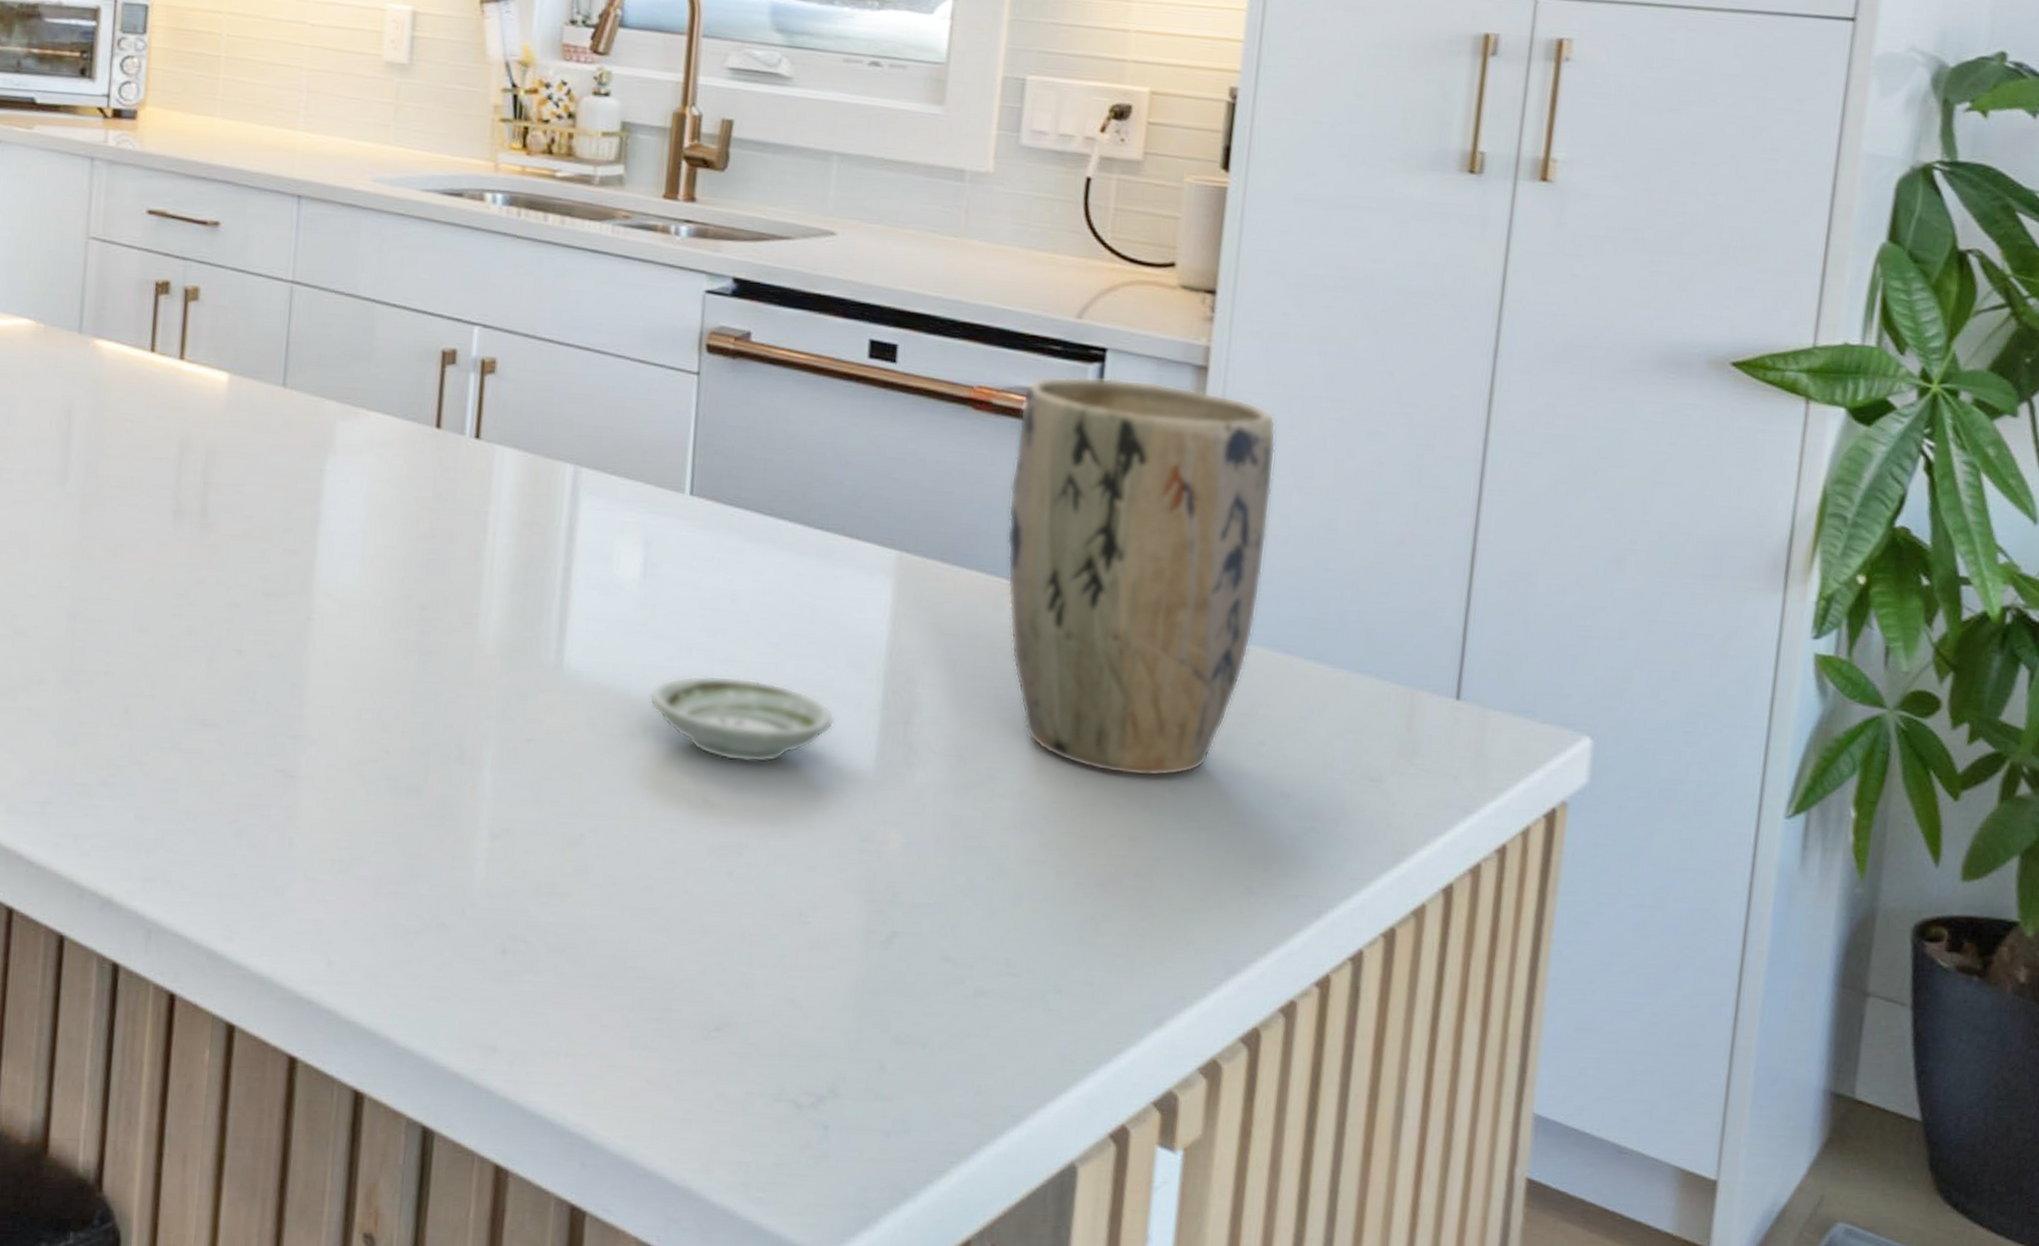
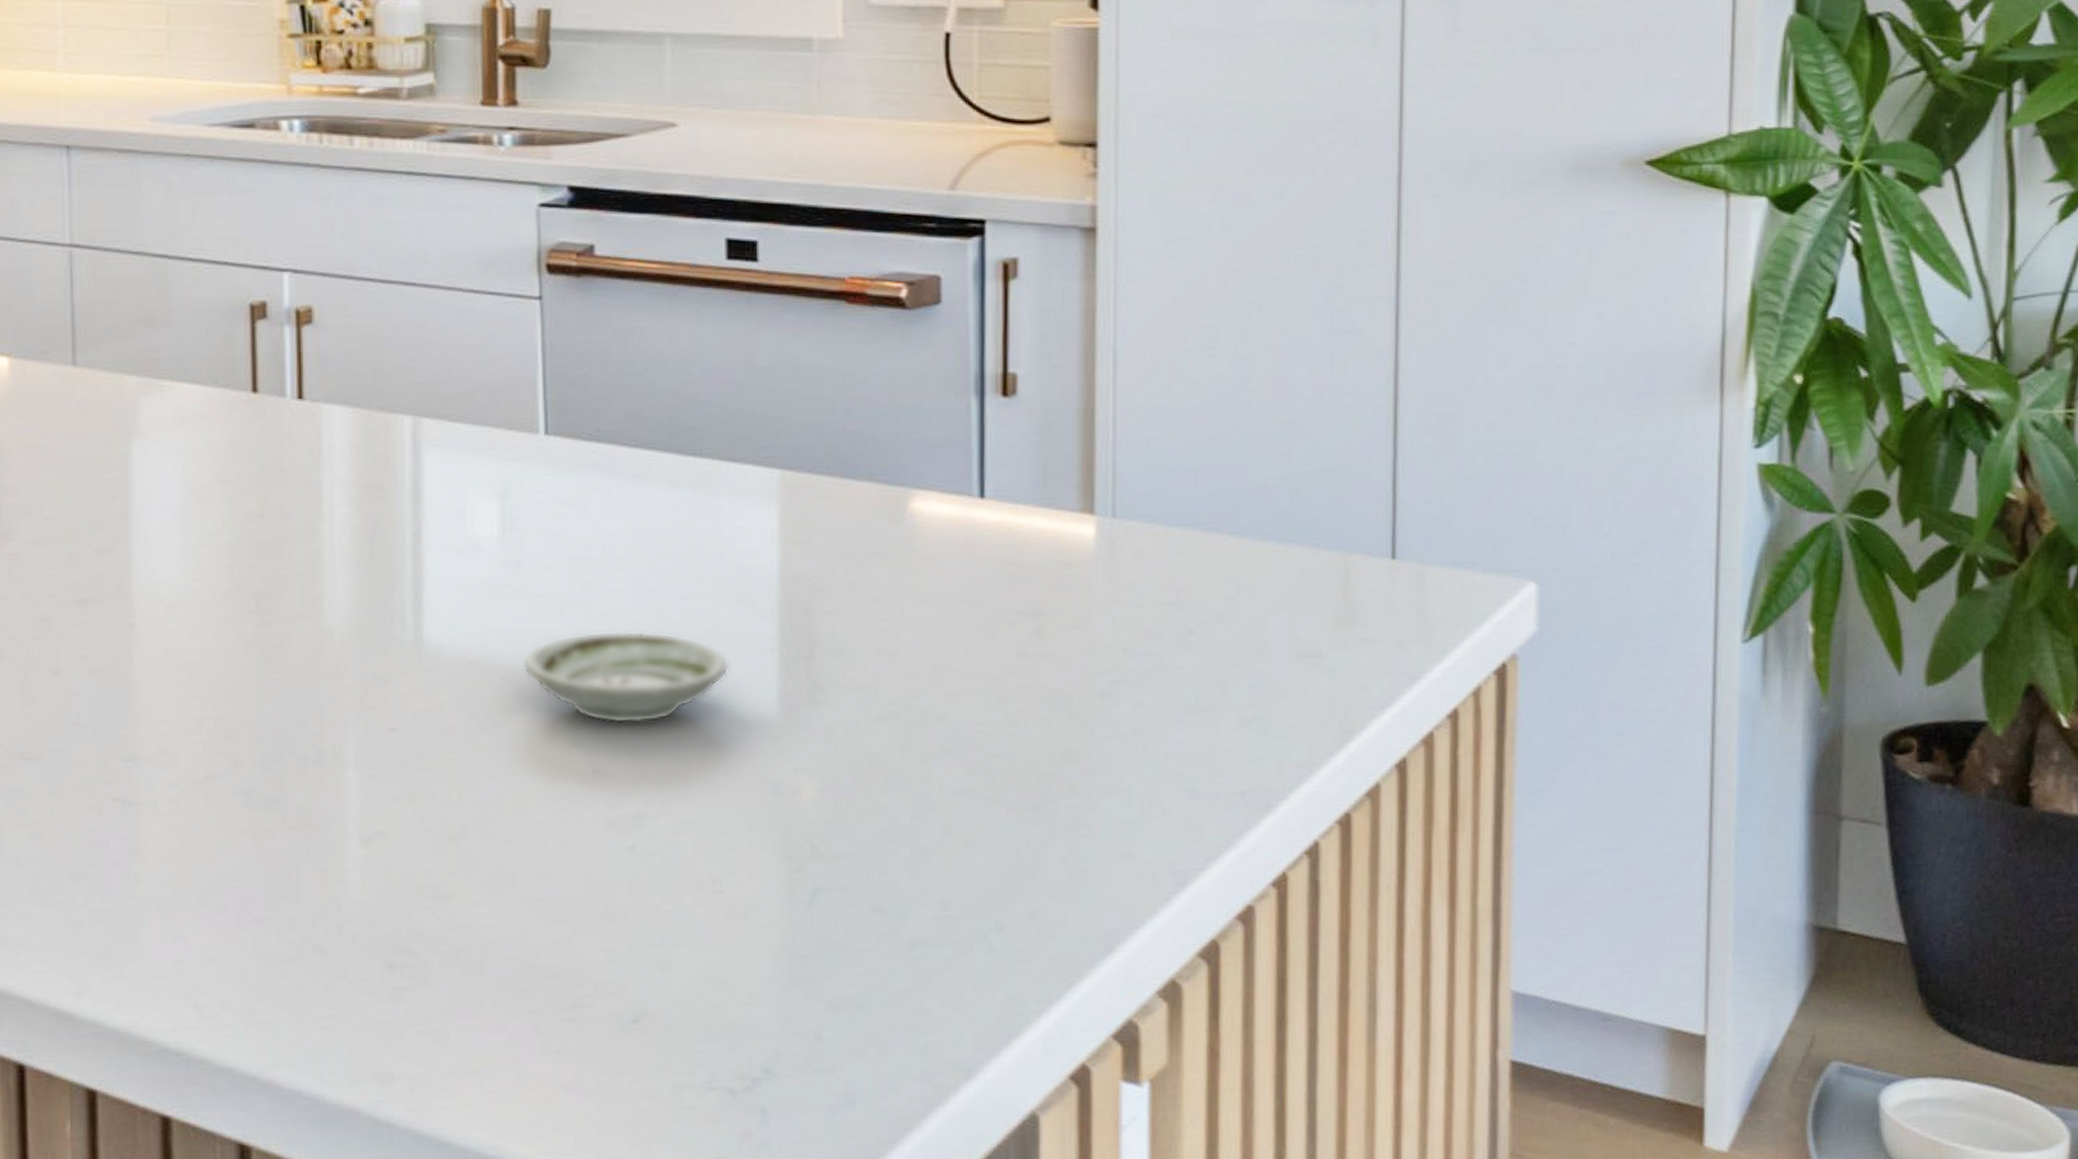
plant pot: present [1006,376,1276,777] -> none [896,250,1177,685]

